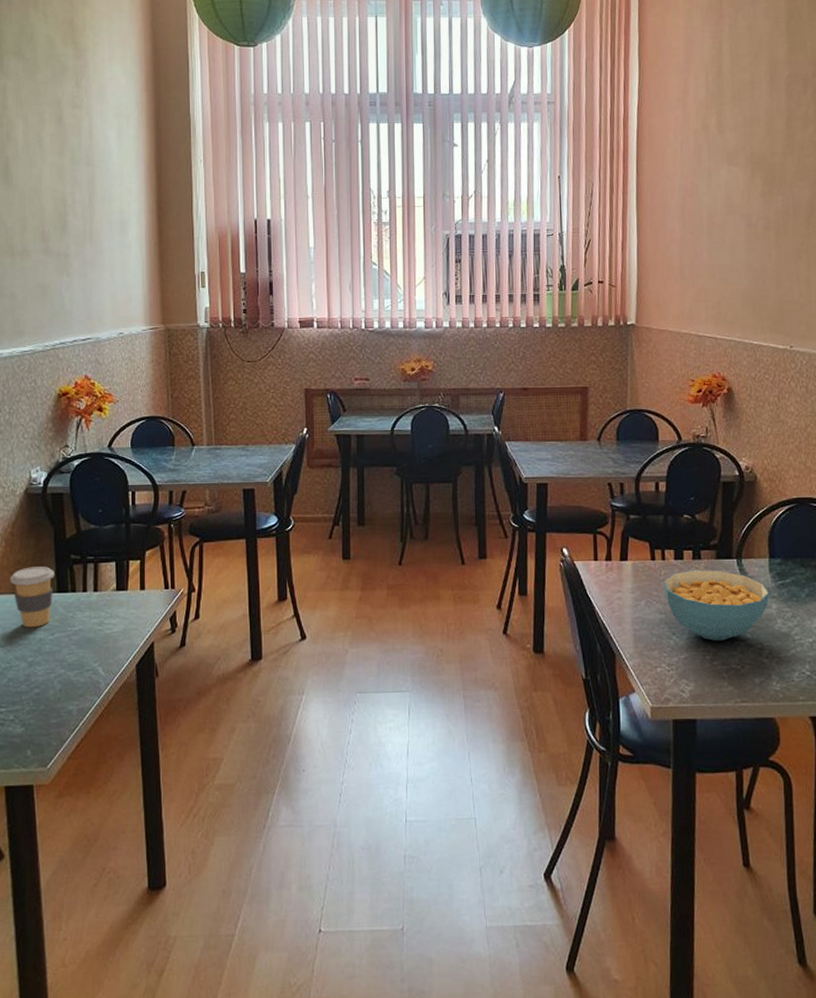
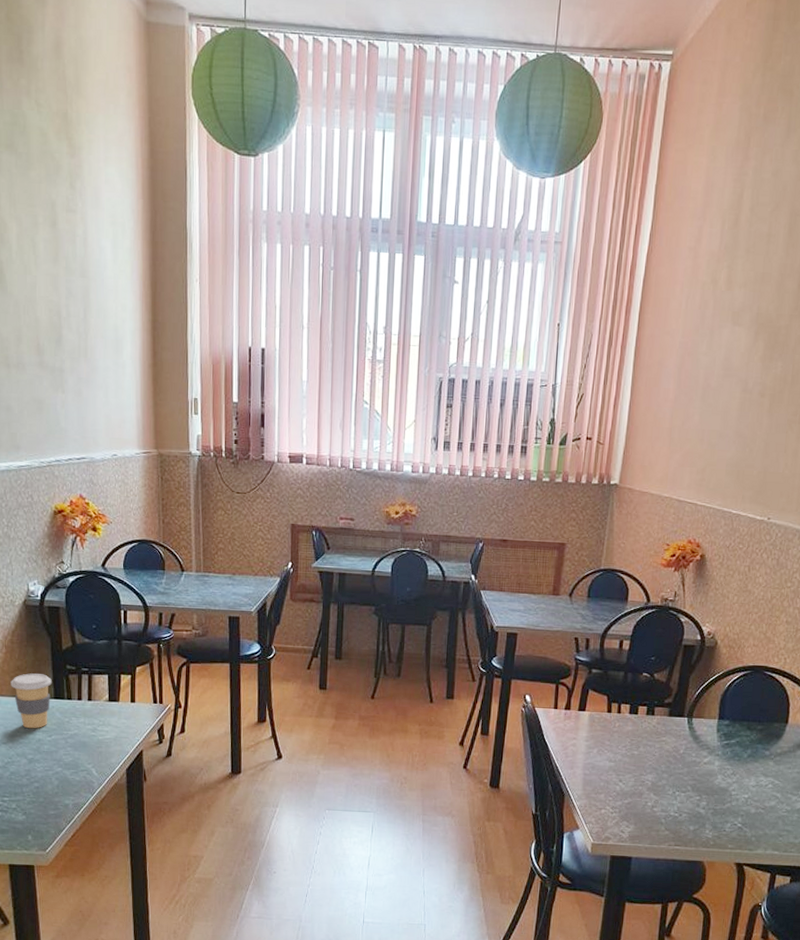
cereal bowl: present [663,569,770,641] -> none [616,724,715,790]

